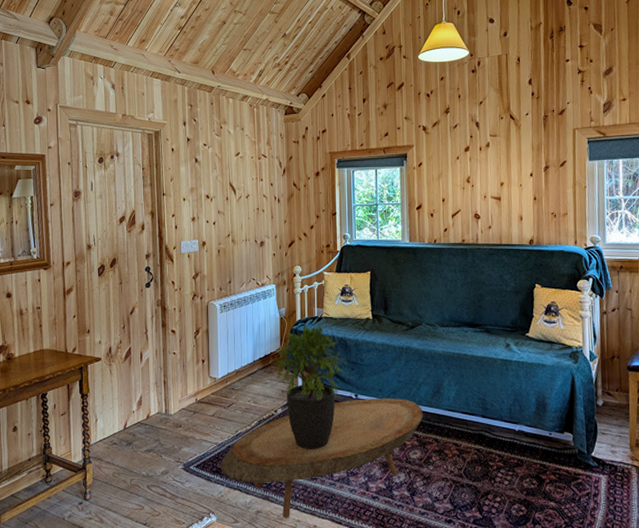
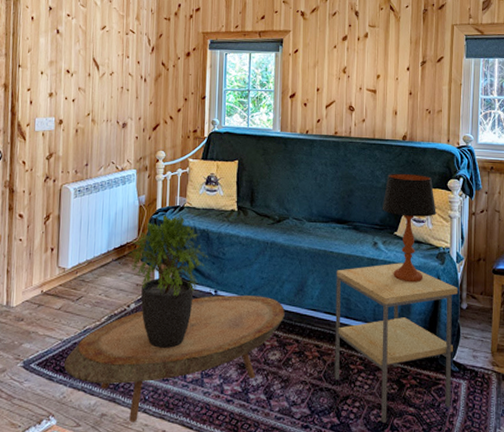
side table: none [471,363,593,517] -> present [334,263,458,423]
table lamp: none [512,276,567,382] -> present [382,173,436,283]

